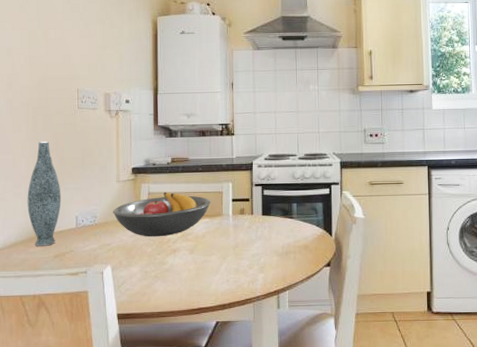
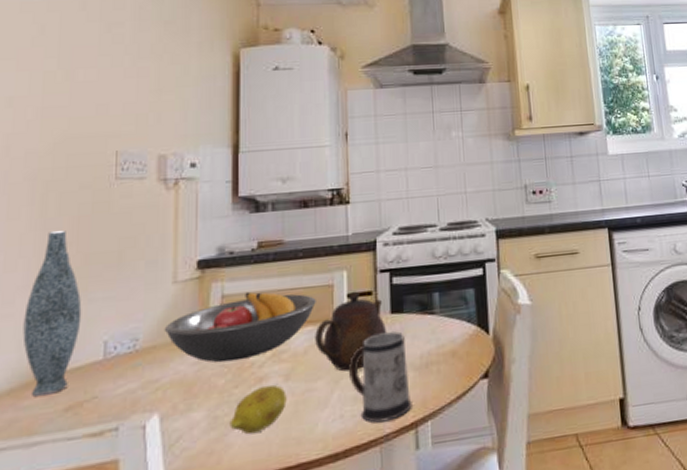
fruit: none [155,255,191,285] -> present [230,385,287,434]
teapot: none [210,197,258,252] -> present [315,291,386,372]
mug: none [233,228,276,288] -> present [349,331,412,423]

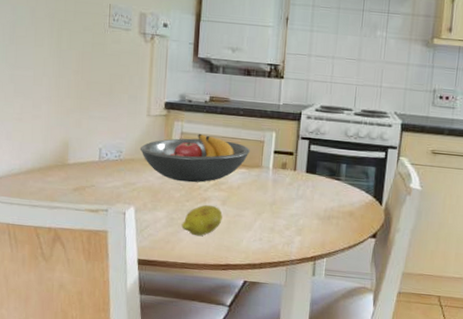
vase: present [22,231,82,397] -> none [47,60,85,177]
teapot: present [315,291,386,372] -> none [246,149,301,208]
mug: present [349,331,412,423] -> none [269,186,315,251]

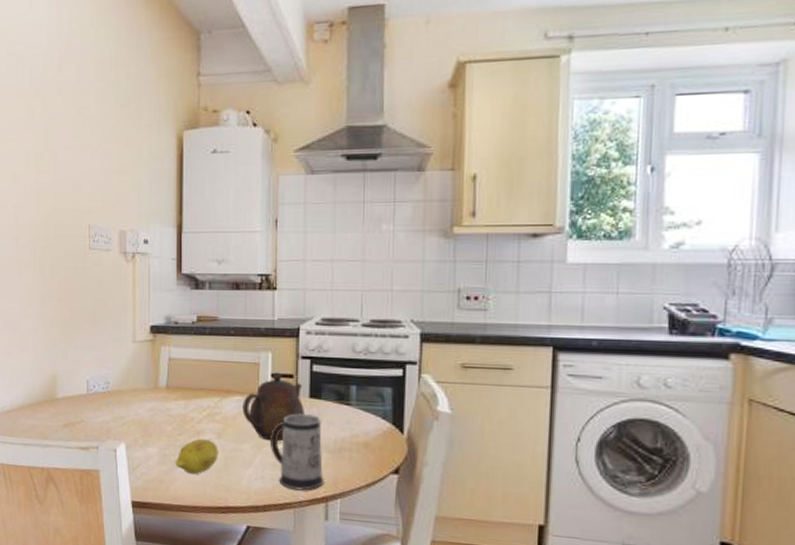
fruit bowl: present [139,133,250,183] -> none [127,358,244,414]
teapot: none [246,149,301,208] -> present [243,372,304,441]
mug: none [269,186,315,251] -> present [270,414,324,491]

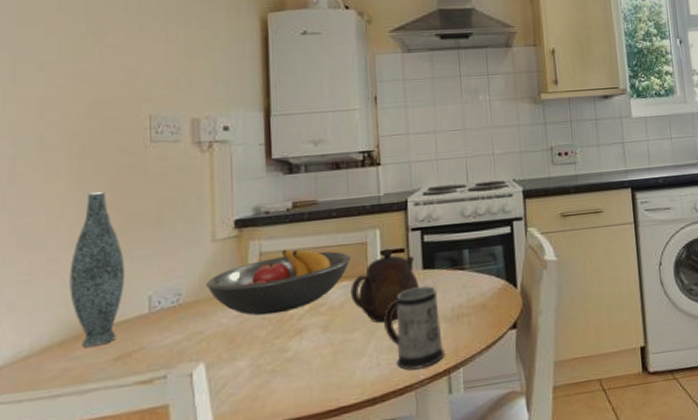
vase: none [35,288,71,413] -> present [69,192,125,348]
fruit bowl: none [127,358,244,414] -> present [205,249,351,316]
fruit: present [175,438,219,475] -> none [272,336,326,381]

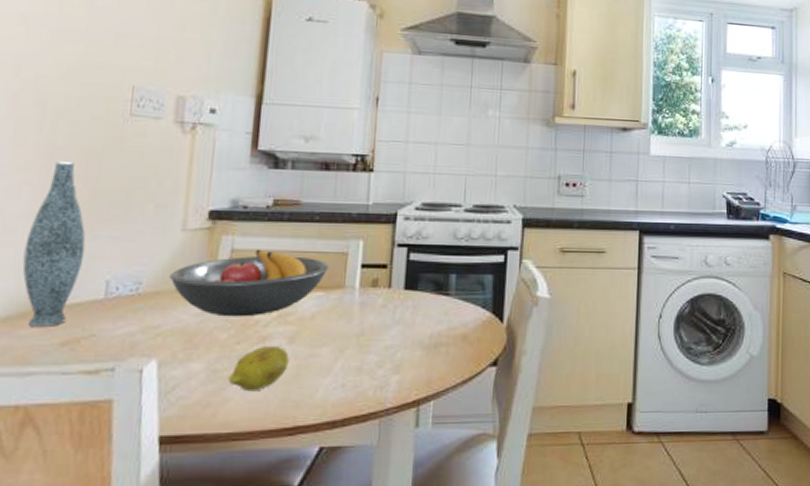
fruit: none [272,336,326,381] -> present [228,345,289,392]
teapot: present [351,248,419,323] -> none [323,262,398,342]
mug: present [384,286,445,370] -> none [355,308,417,396]

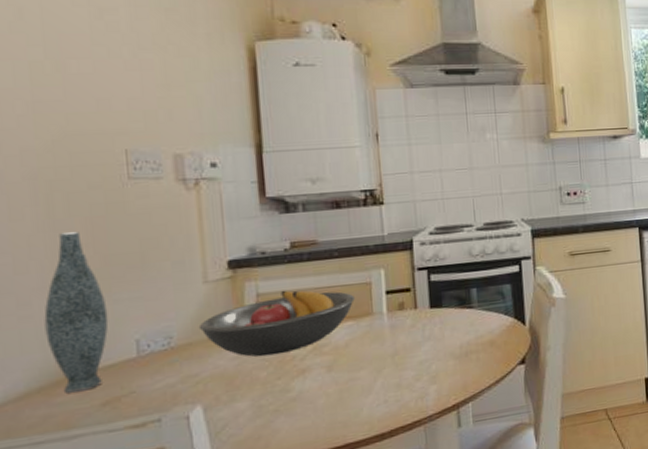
fruit: present [228,345,289,392] -> none [275,375,331,420]

